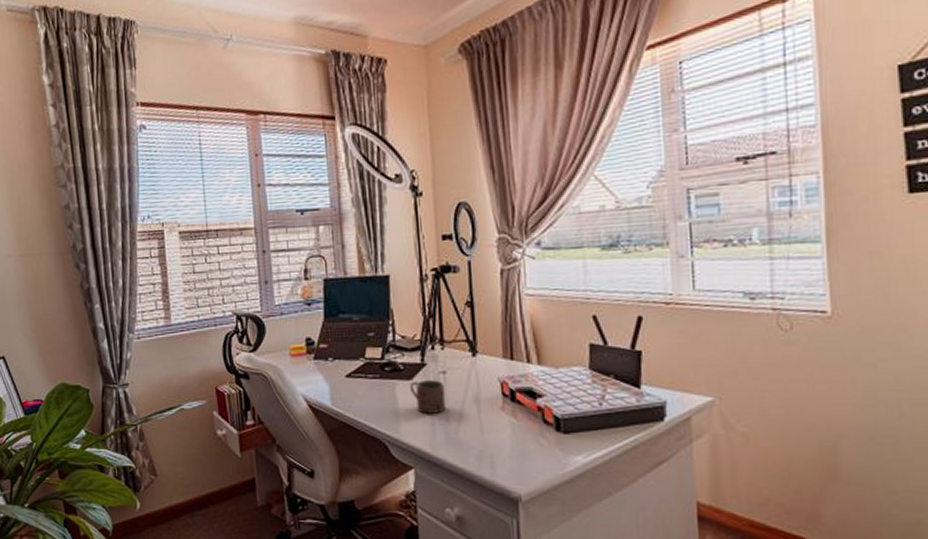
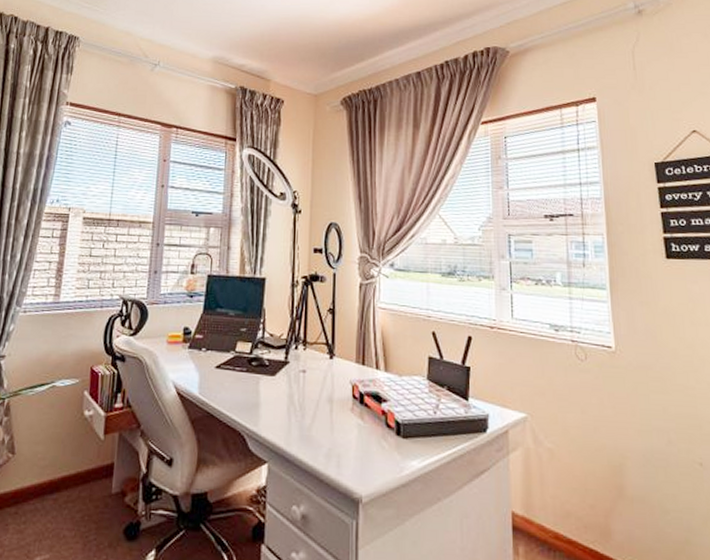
mug: present [409,380,446,414] -> none [272,377,304,410]

